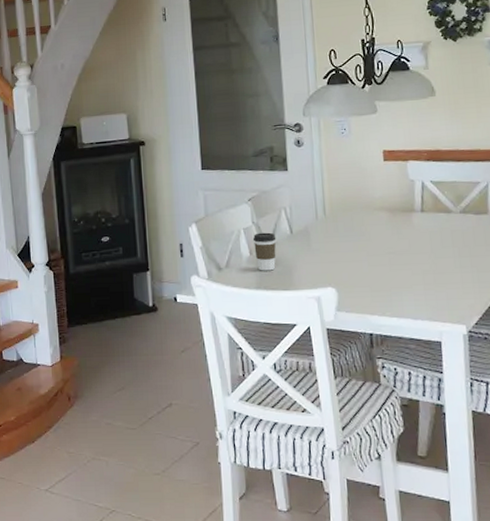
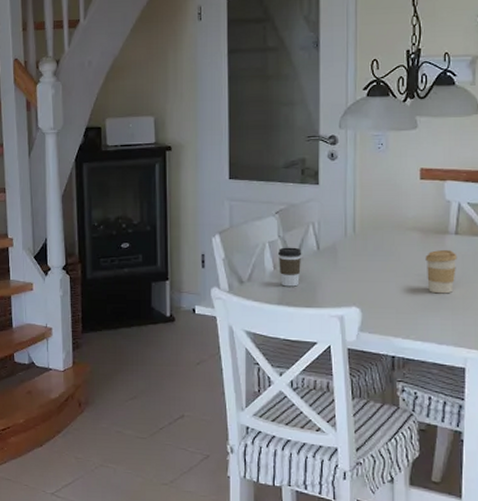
coffee cup: none [394,227,425,270] -> present [425,250,457,294]

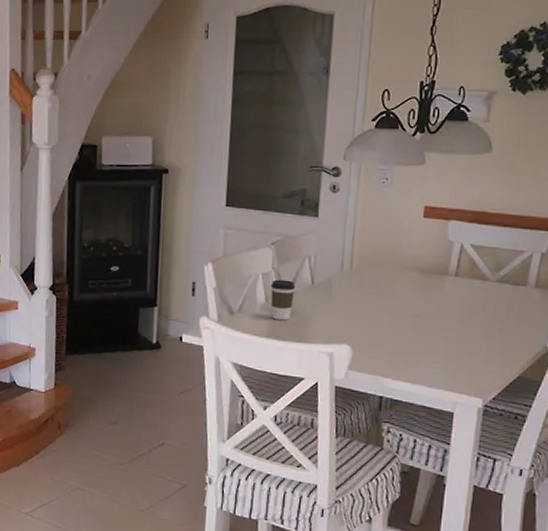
coffee cup: present [425,250,457,294] -> none [422,291,455,337]

